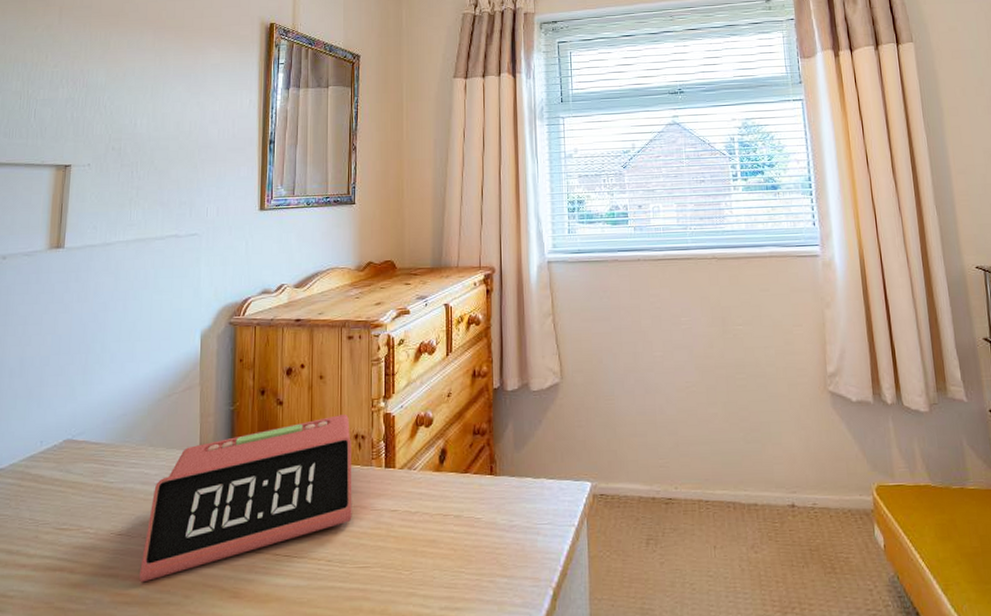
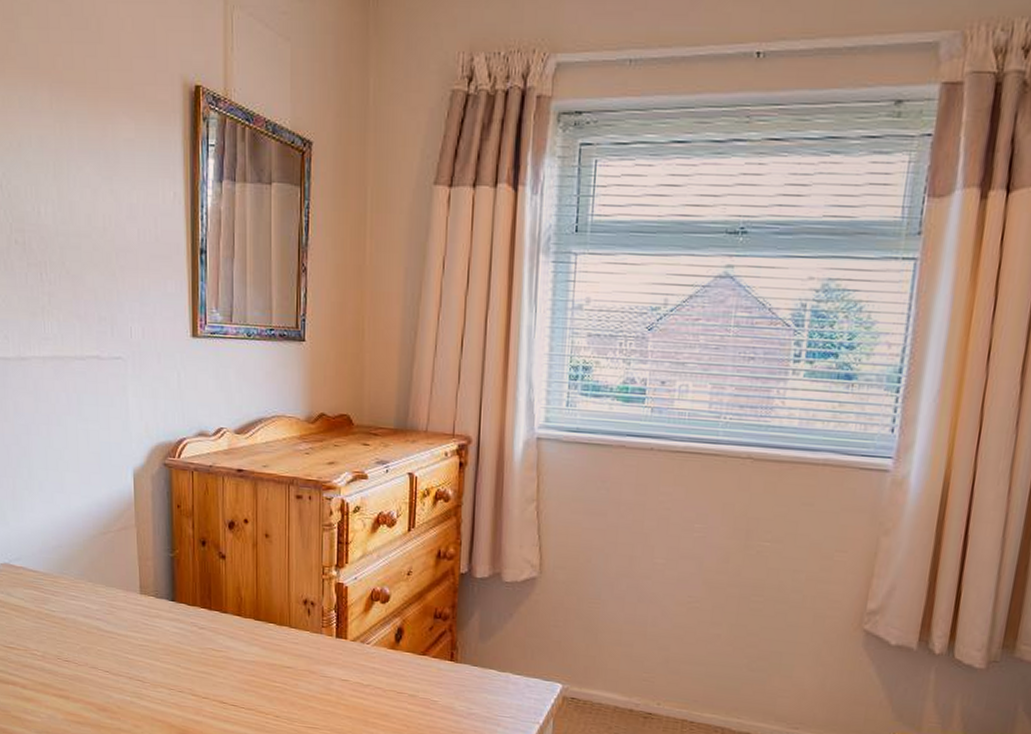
alarm clock: present [139,415,352,583] -> none [89,577,301,708]

